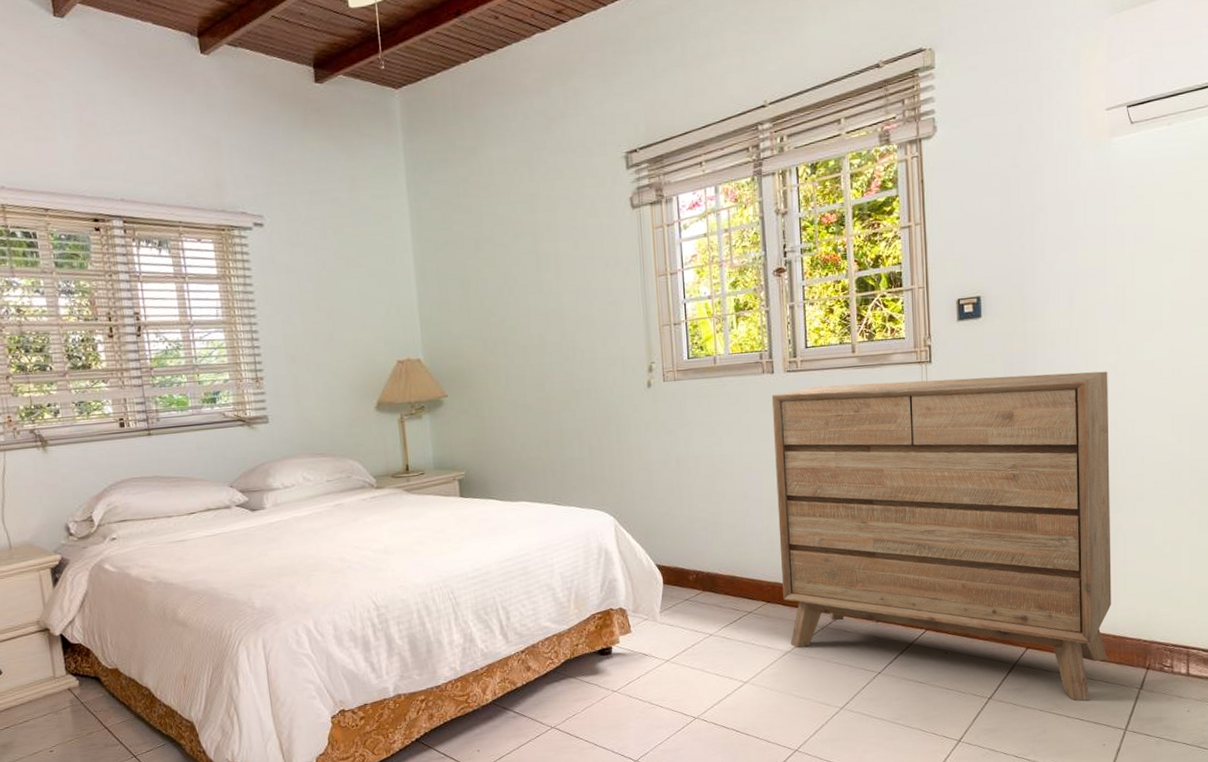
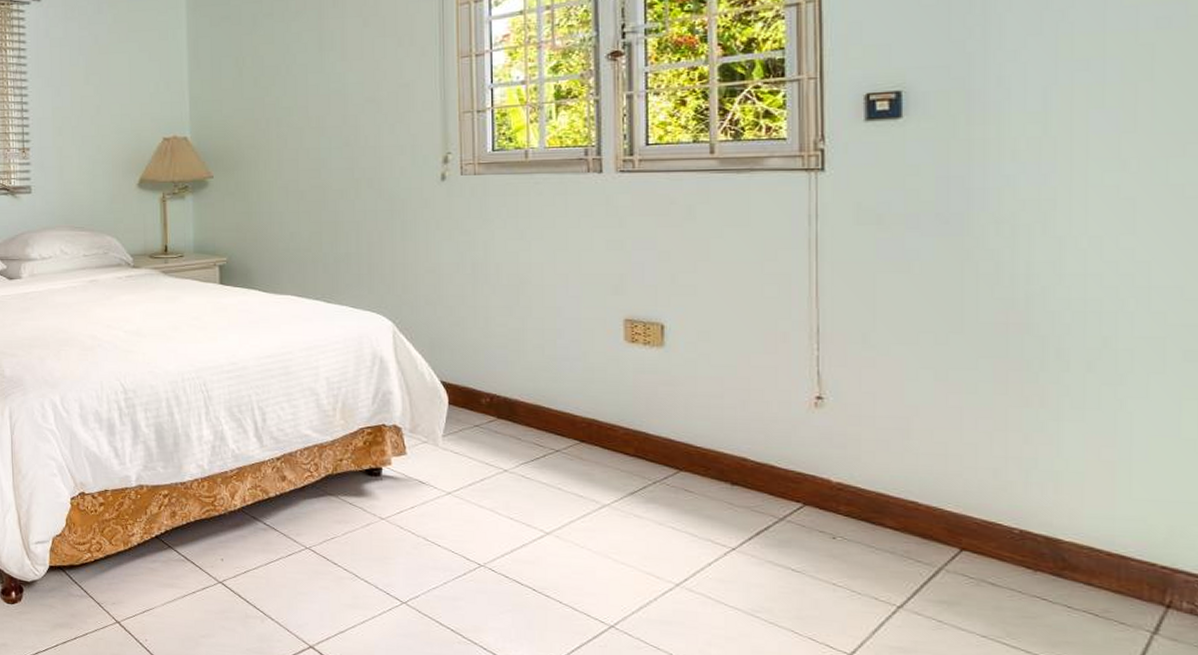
dresser: present [771,371,1112,701] -> none [598,190,1107,635]

